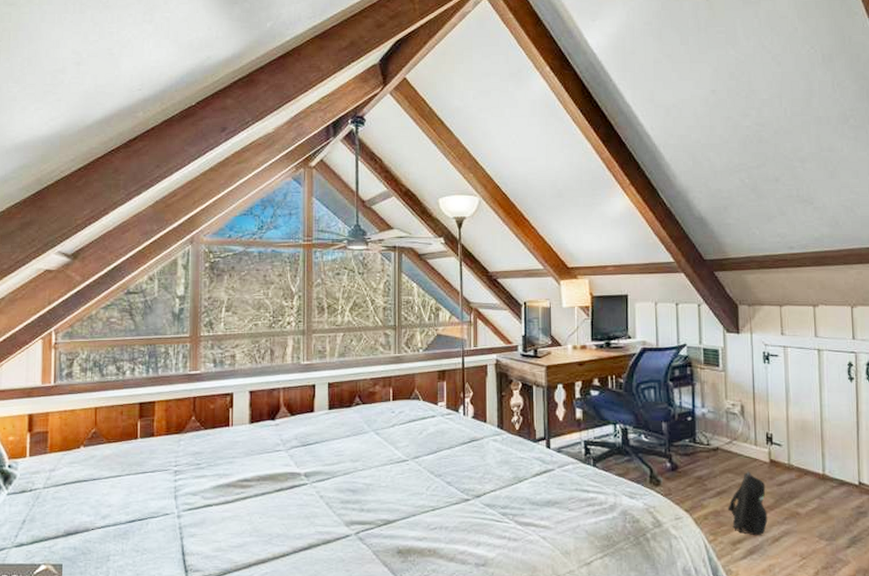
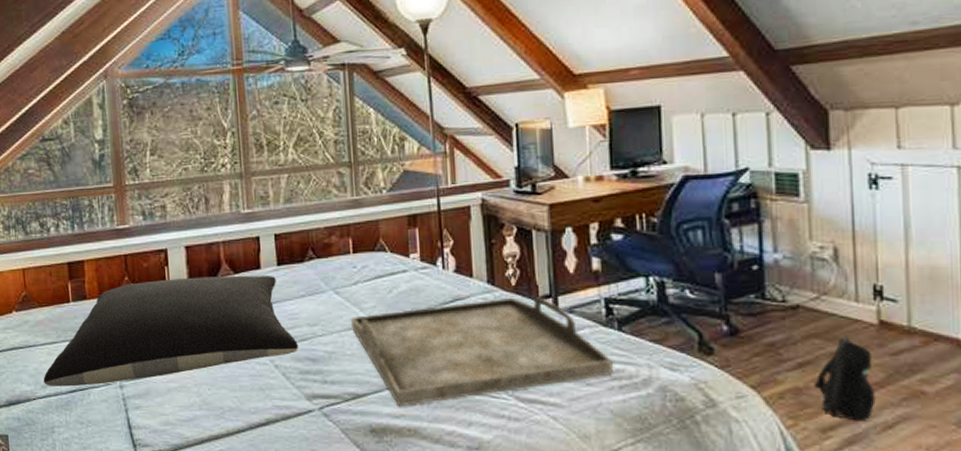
pillow: none [104,417,342,517] -> present [43,275,299,387]
serving tray: none [387,439,588,531] -> present [350,297,613,407]

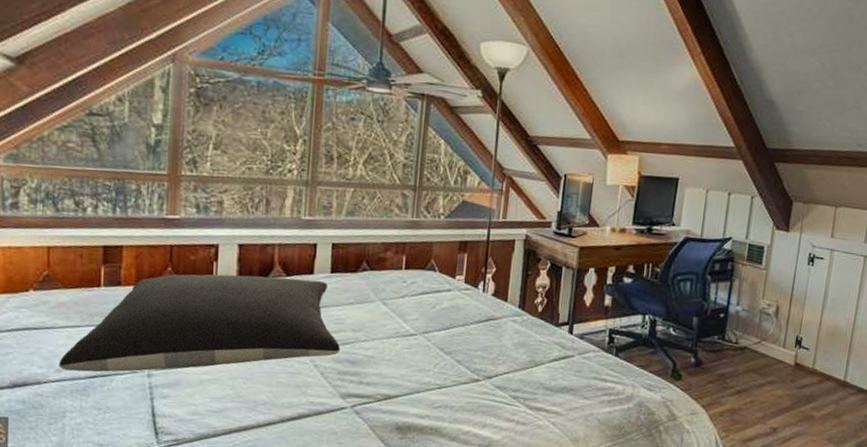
serving tray: present [350,297,613,407] -> none [393,321,607,408]
backpack: present [813,336,876,420] -> none [744,372,786,435]

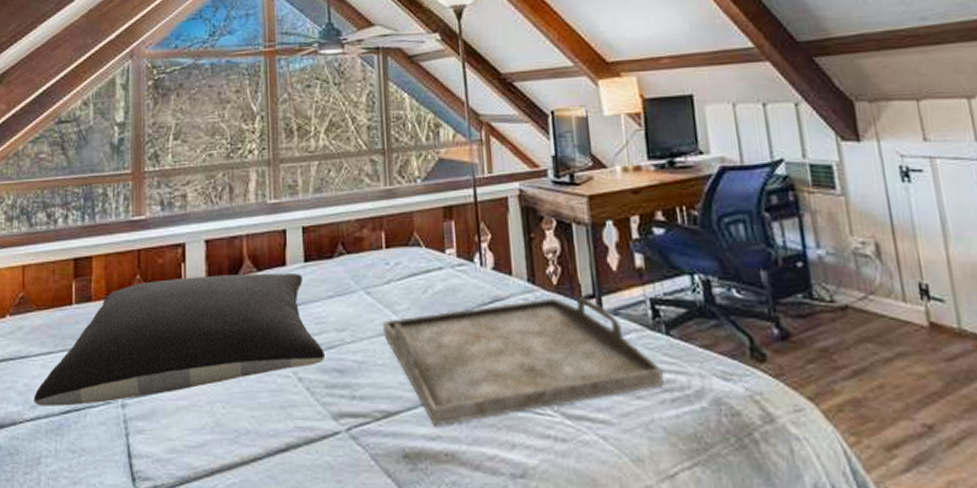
serving tray: none [393,321,607,408] -> present [382,297,664,426]

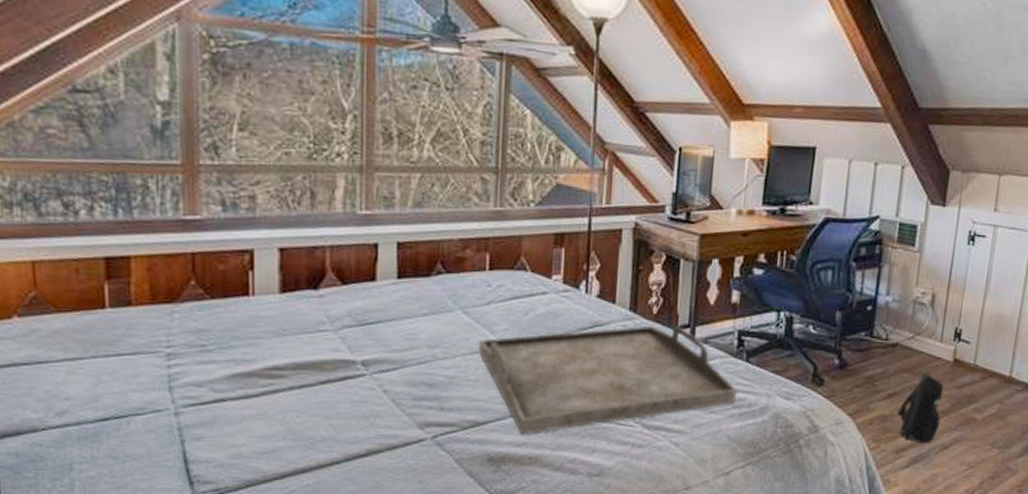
pillow: present [33,272,326,406] -> none [59,286,415,414]
backpack: none [871,339,937,436] -> present [896,371,944,442]

